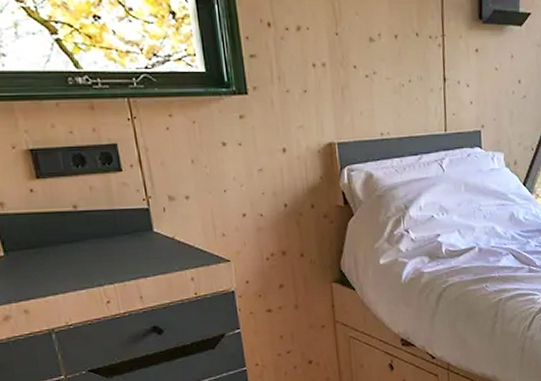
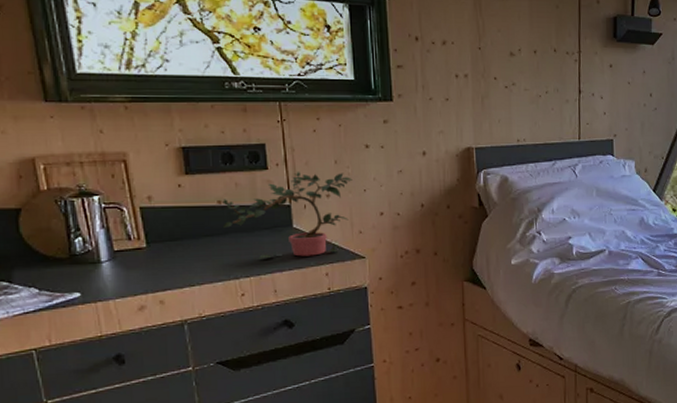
potted plant: none [78,173,211,266] -> present [222,172,353,259]

